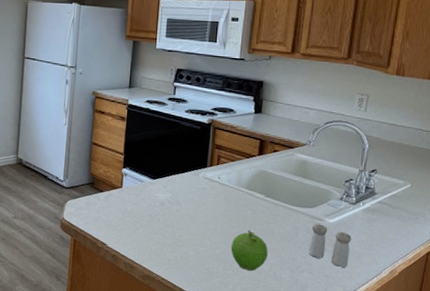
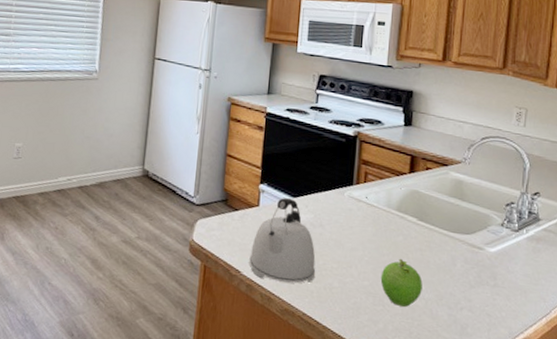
kettle: none [114,180,173,253] -> present [249,198,316,284]
salt and pepper shaker: present [308,223,352,267] -> none [468,253,516,305]

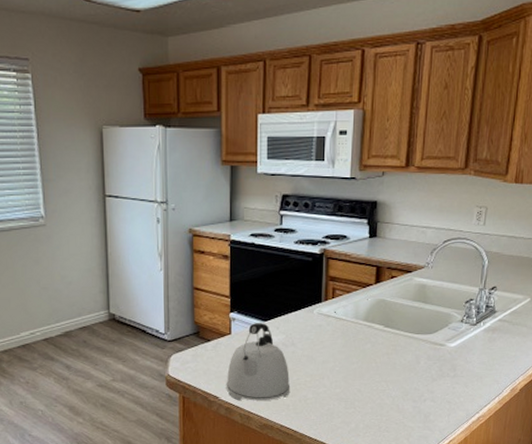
fruit: present [380,258,423,307] -> none [351,364,390,406]

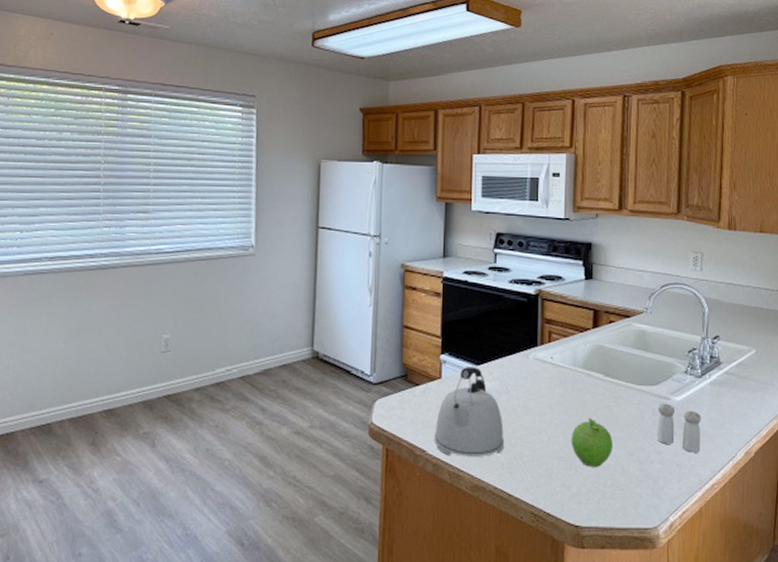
fruit: none [351,364,390,406] -> present [571,417,613,467]
salt and pepper shaker: none [430,349,473,391] -> present [657,403,701,452]

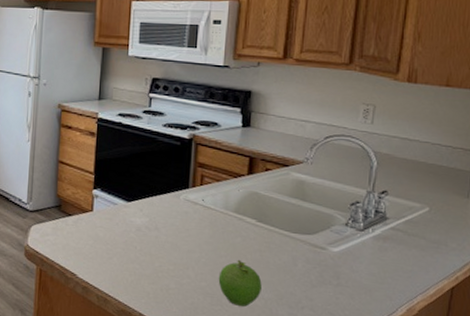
kettle: present [434,367,504,456] -> none [84,202,151,285]
salt and pepper shaker: present [657,403,701,452] -> none [309,253,360,304]

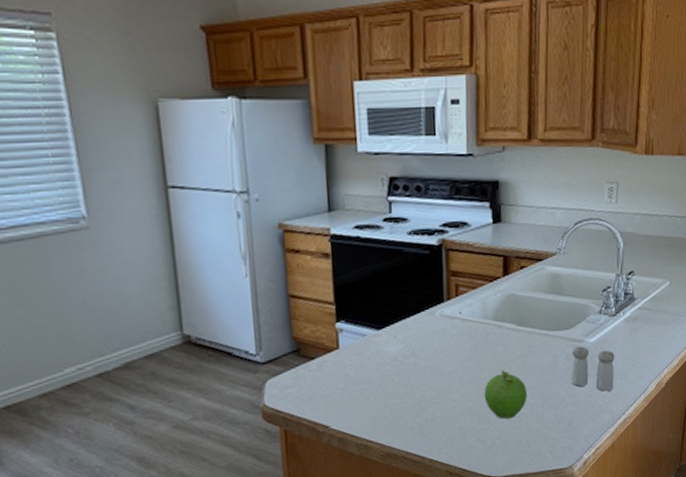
salt and pepper shaker: none [309,253,360,304] -> present [571,346,615,391]

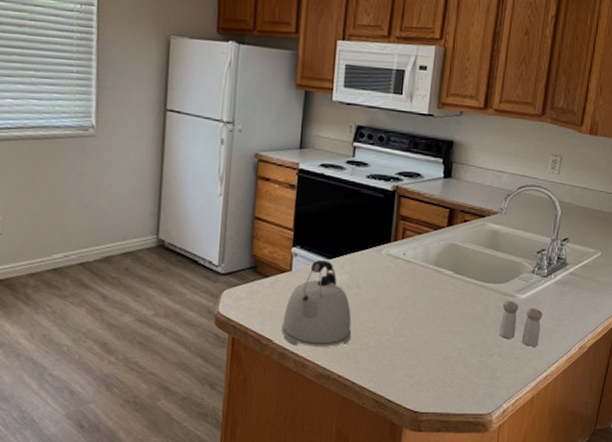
kettle: none [337,332,414,427] -> present [281,260,352,347]
fruit: present [484,370,527,419] -> none [416,312,457,358]

